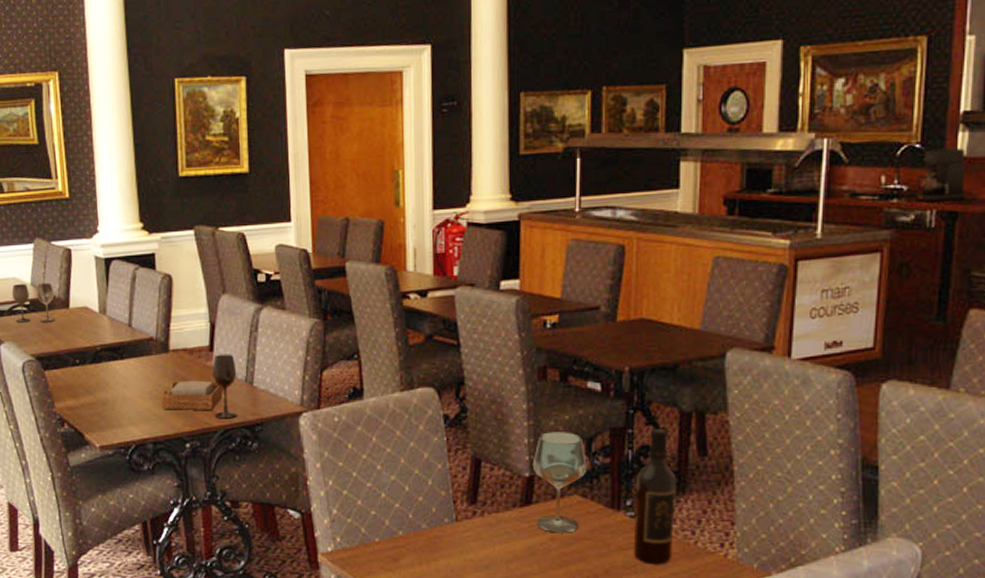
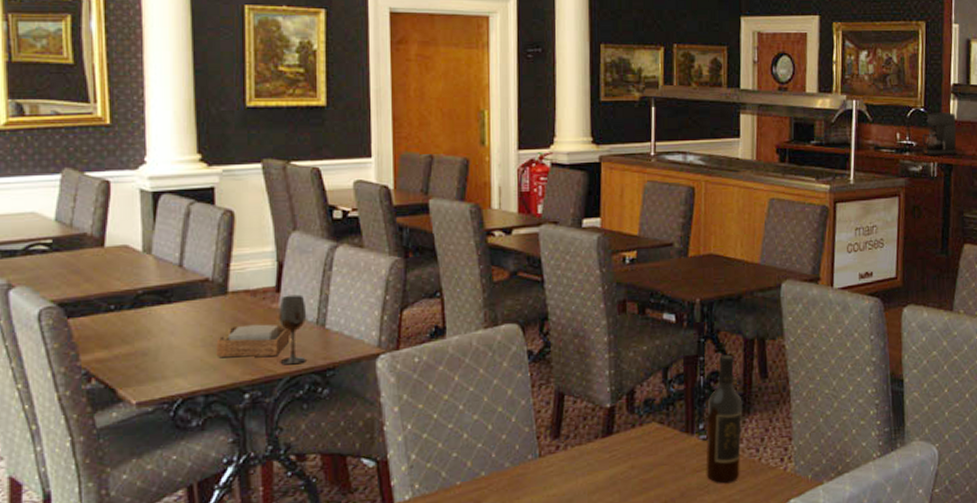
wineglass: present [11,283,55,323] -> none [28,219,86,264]
wine glass: present [532,432,587,533] -> none [613,362,664,461]

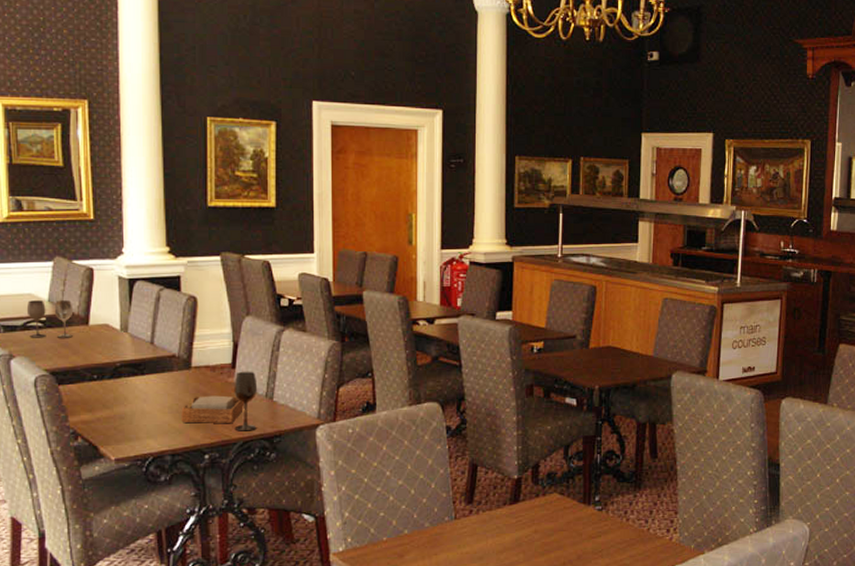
wineglass: none [28,219,86,264] -> present [26,300,74,338]
wine bottle: present [705,354,743,483] -> none [600,436,634,549]
coffee maker: present [922,112,956,156] -> none [804,224,835,263]

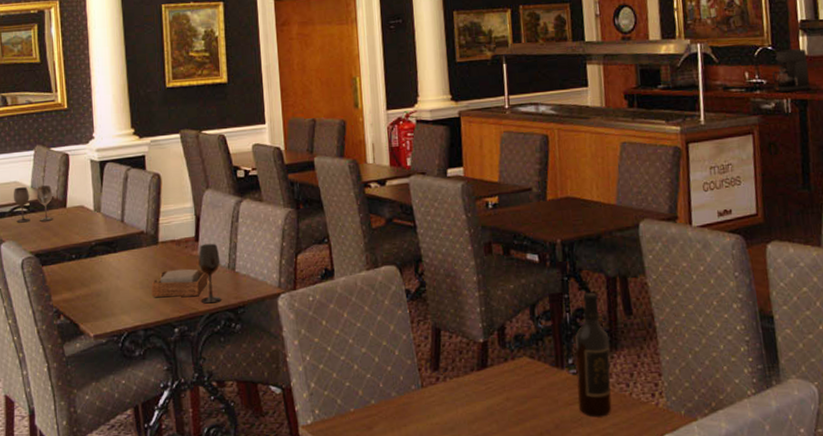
wine bottle: none [600,436,634,549] -> present [575,292,612,416]
coffee maker: none [804,224,835,263] -> present [772,48,810,93]

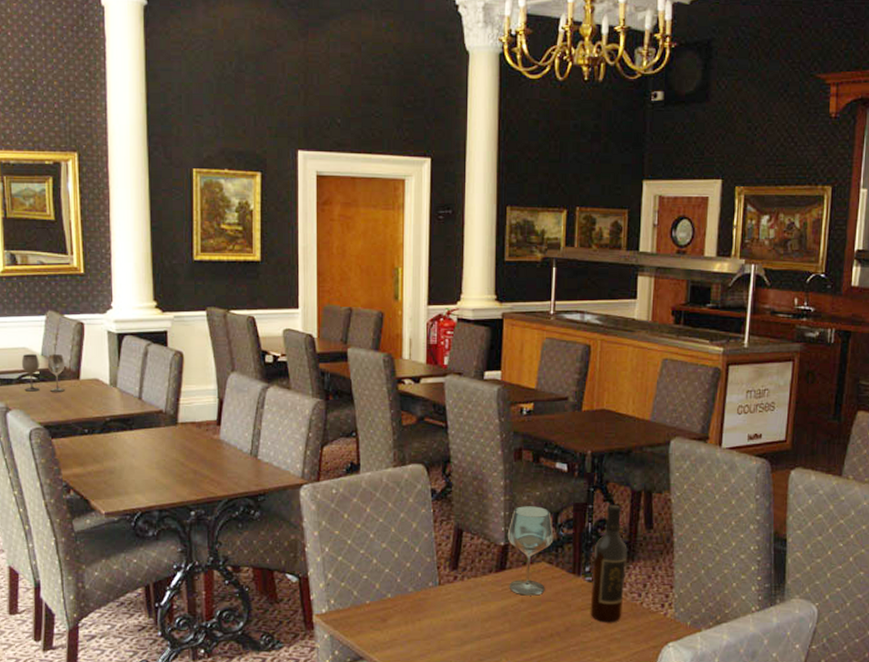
napkin holder: present [151,268,208,298] -> none [168,452,229,481]
wine glass: present [198,243,222,304] -> none [219,428,243,489]
wine glass: none [485,299,533,393] -> present [507,506,554,596]
coffee maker: present [772,48,810,93] -> none [820,279,857,323]

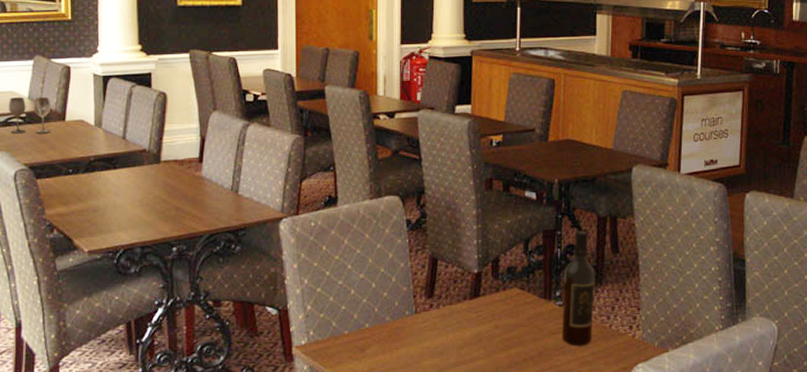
wine glass: present [507,506,554,596] -> none [480,234,525,322]

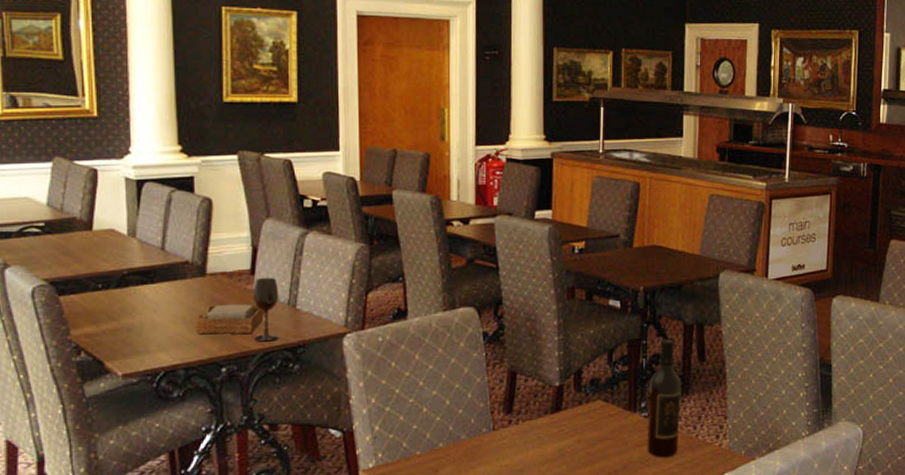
wineglass: present [8,97,51,134] -> none [22,204,75,245]
napkin holder: none [151,189,210,217] -> present [195,304,264,335]
wine glass: none [201,165,224,224] -> present [253,277,279,342]

